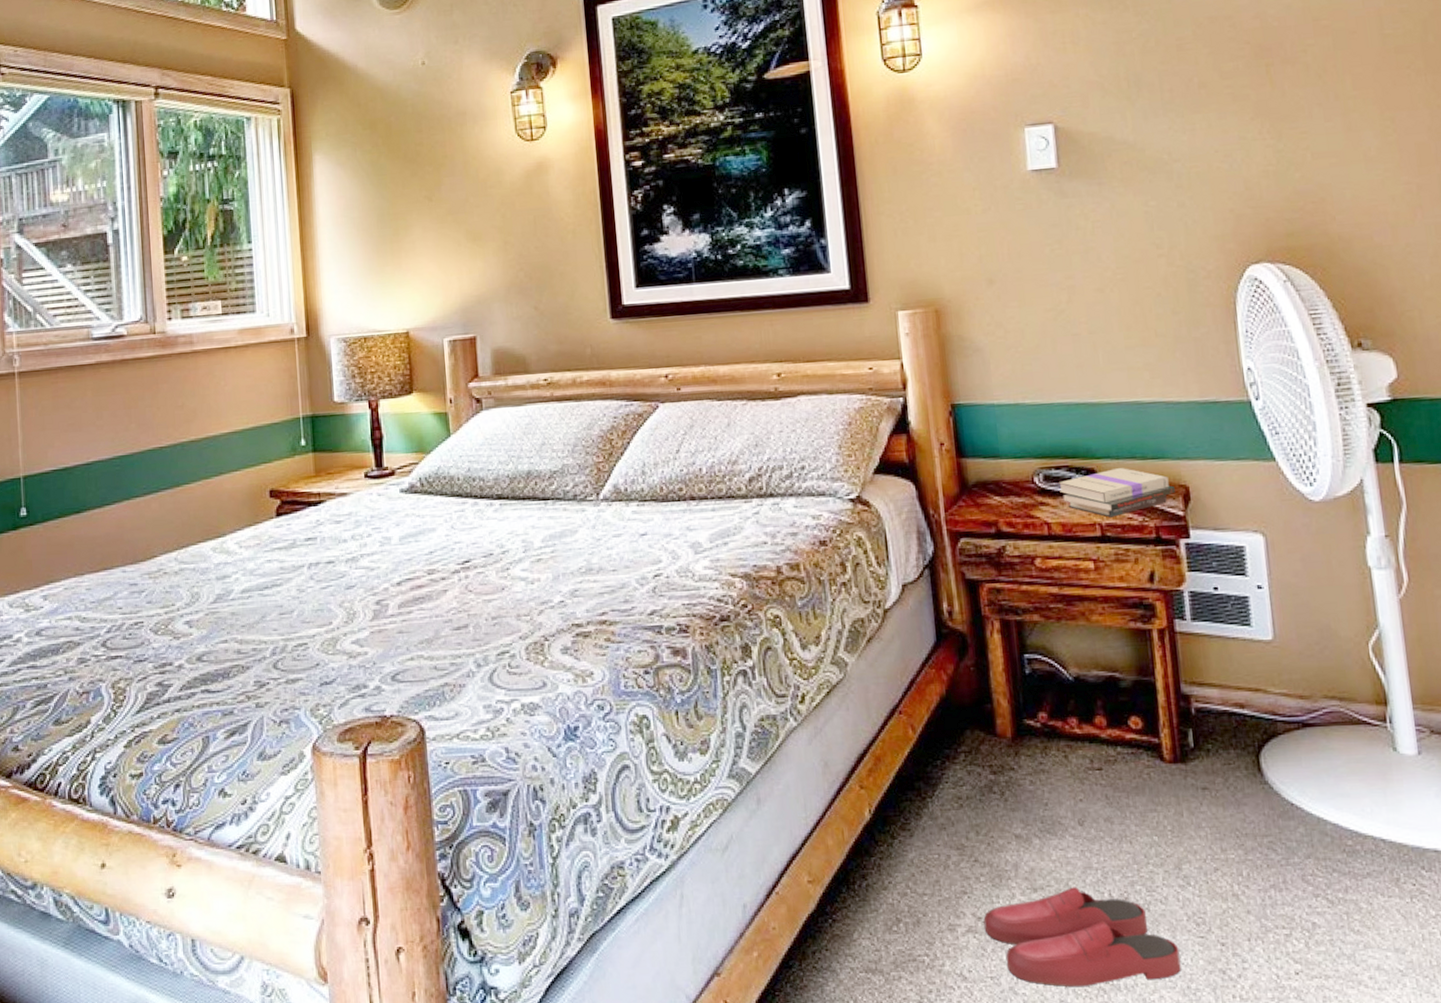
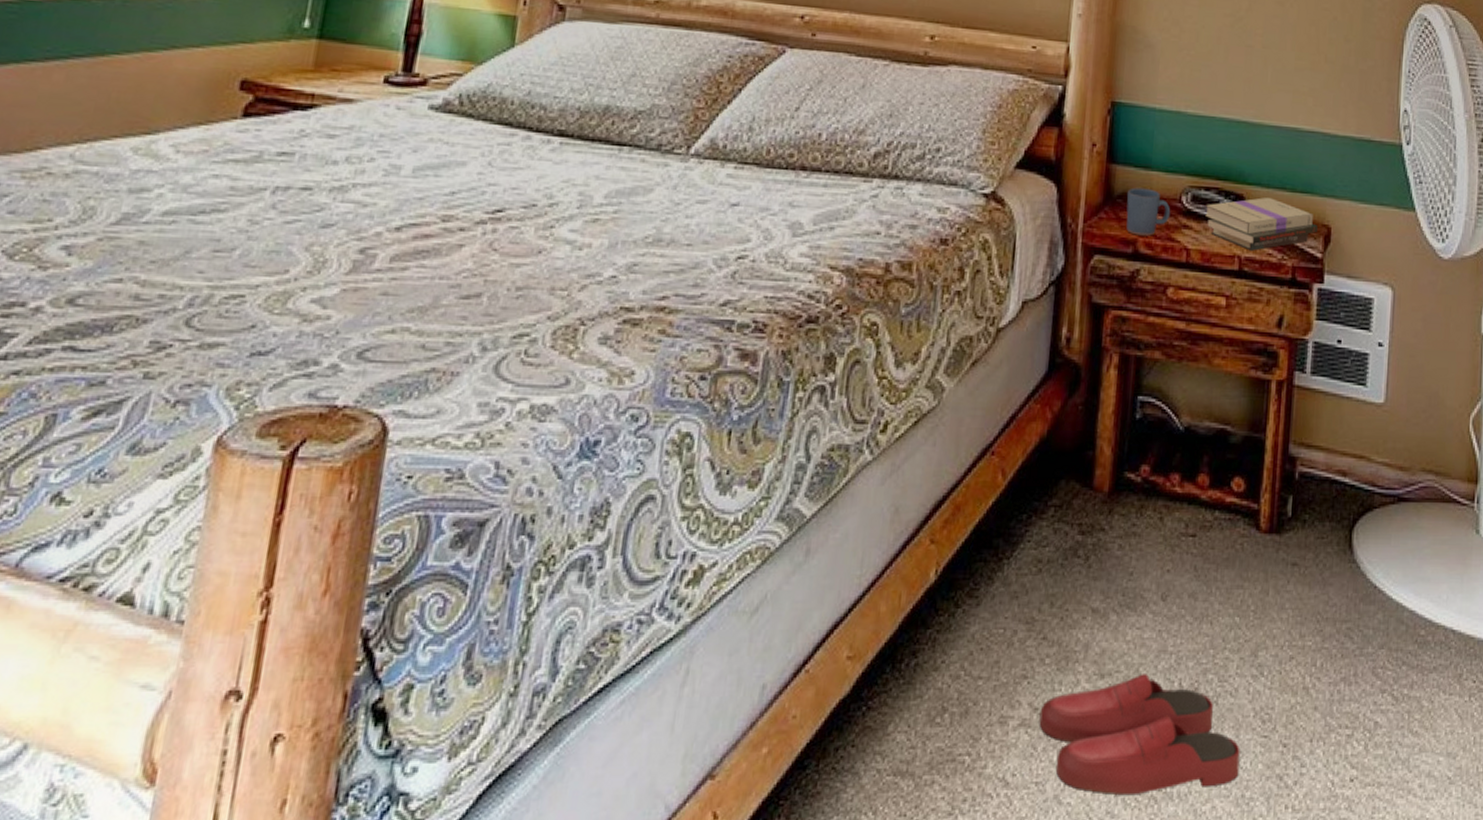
mug: none [981,475,1026,517] -> present [1126,187,1171,236]

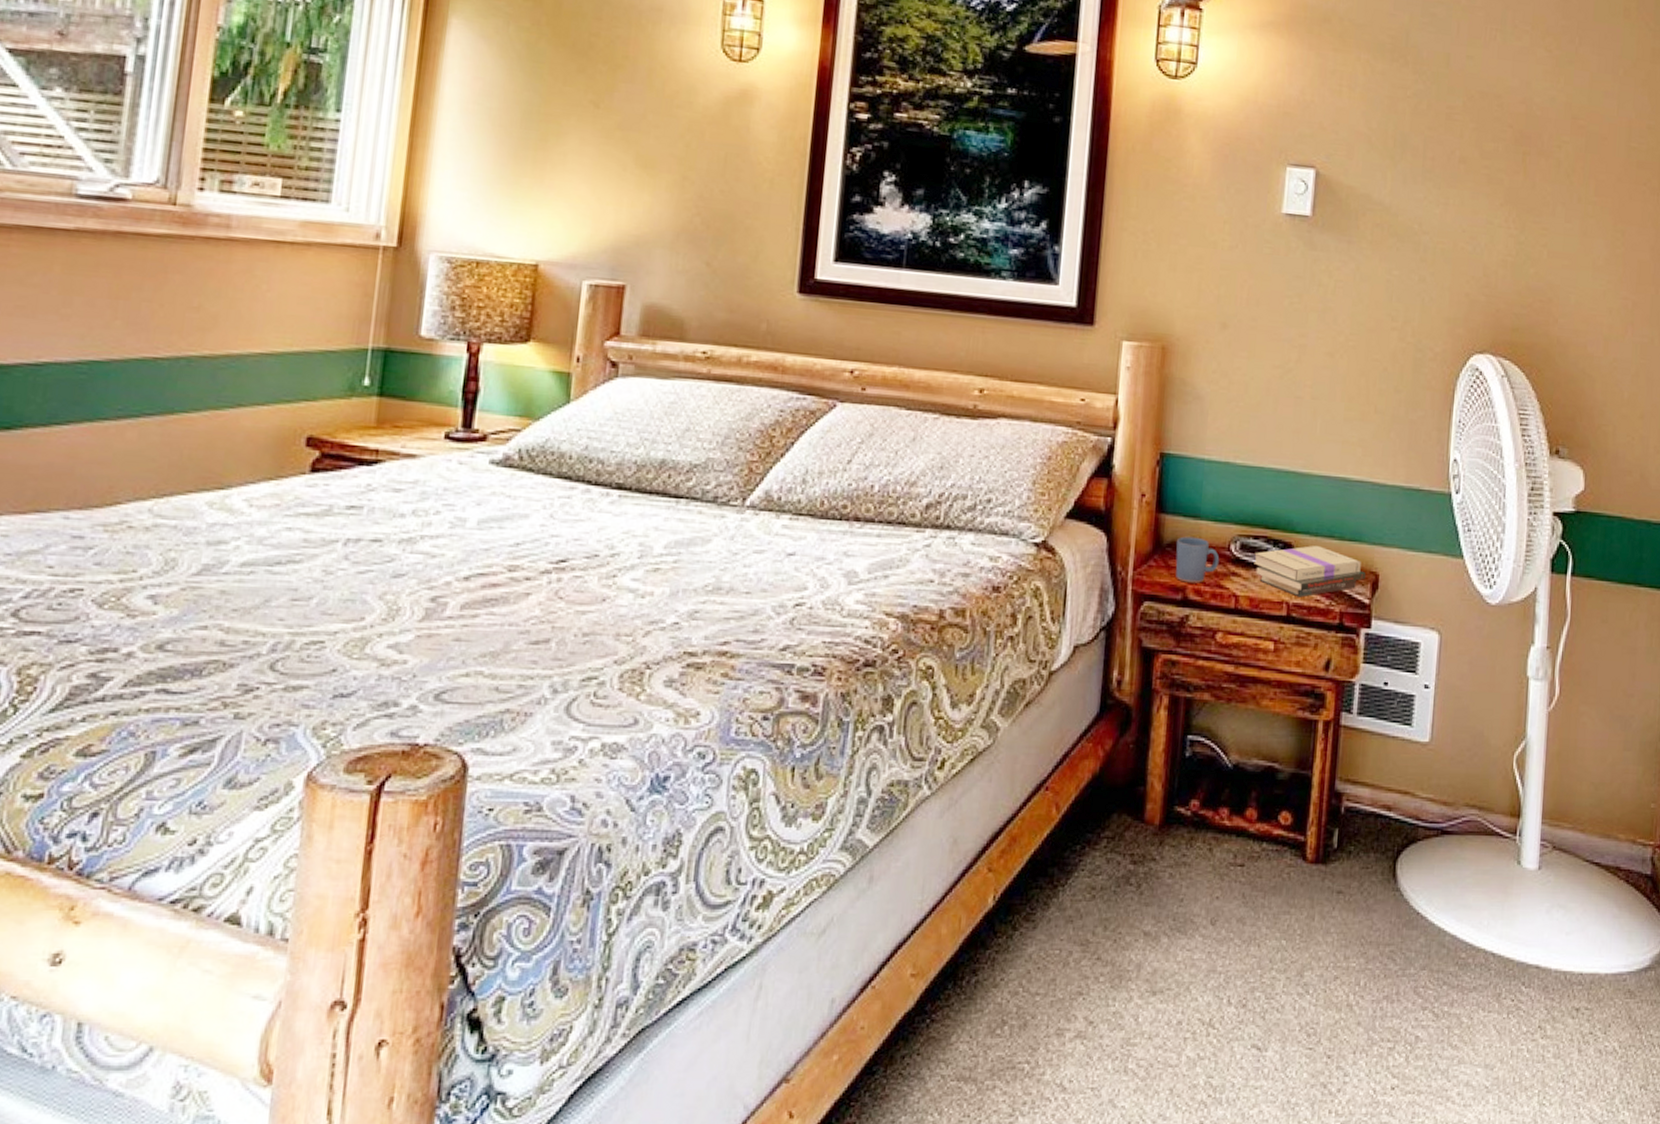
slippers: present [1039,674,1240,795] -> none [1094,991,1286,1099]

